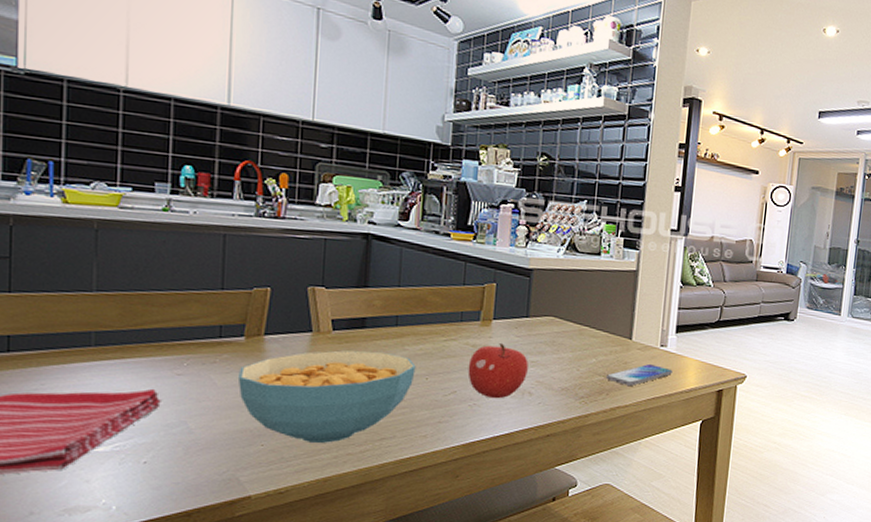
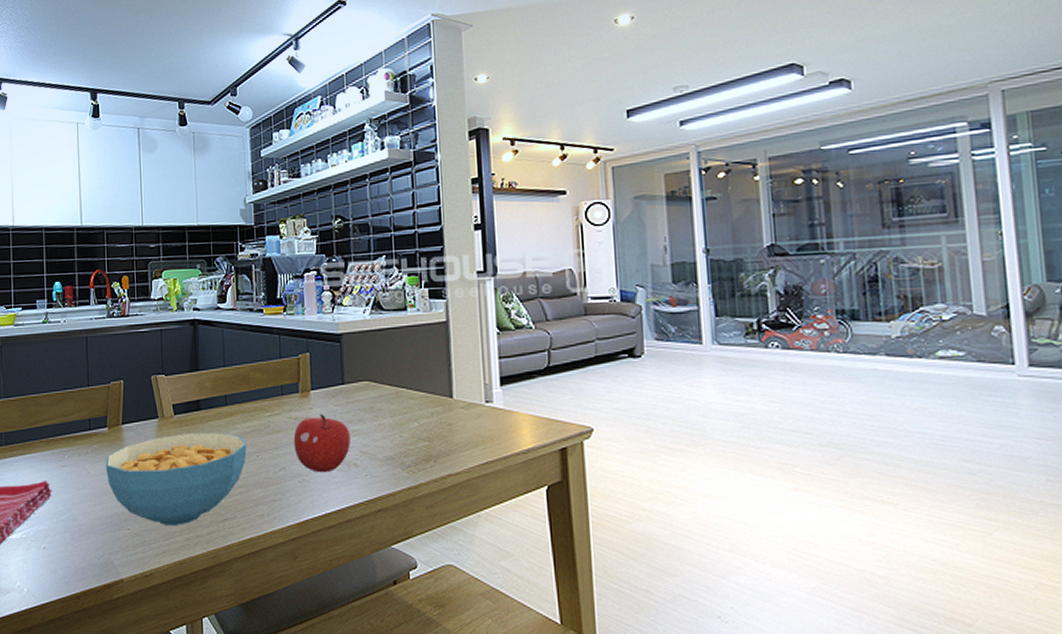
smartphone: present [605,363,673,386] -> none [430,423,504,450]

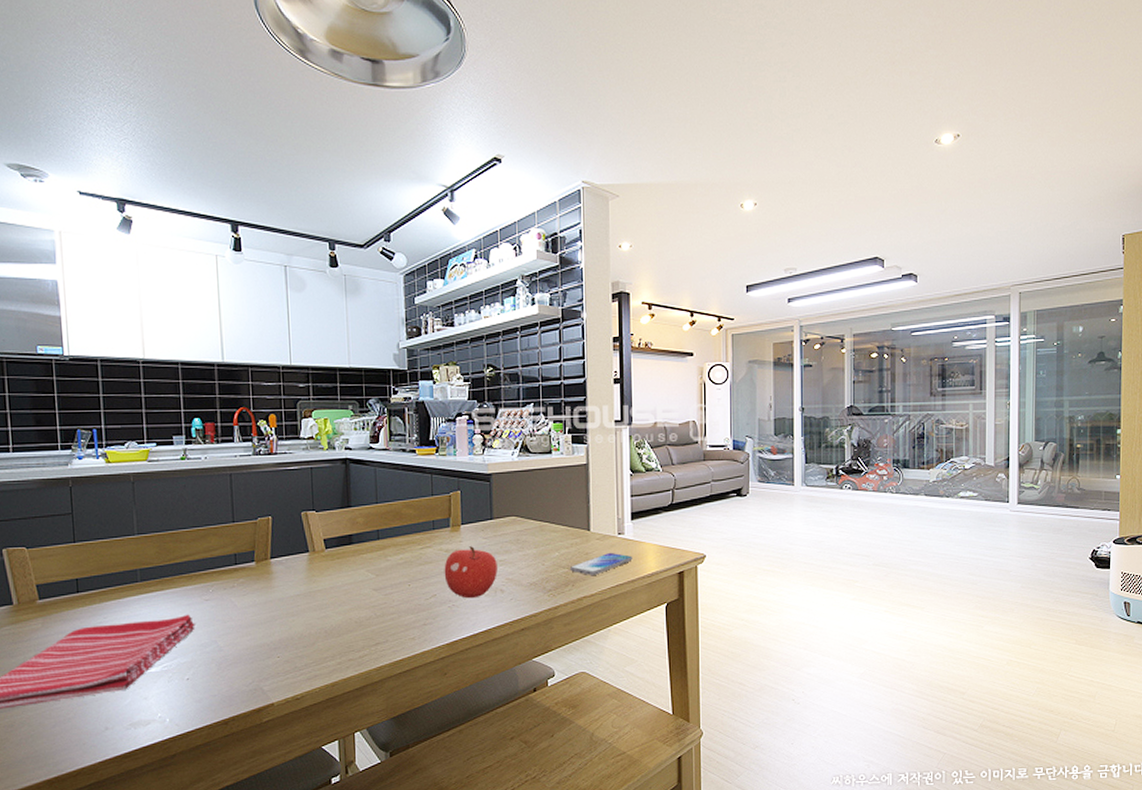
cereal bowl: present [105,433,247,525] -> none [253,565,399,652]
smartphone: none [430,423,504,450] -> present [569,552,633,575]

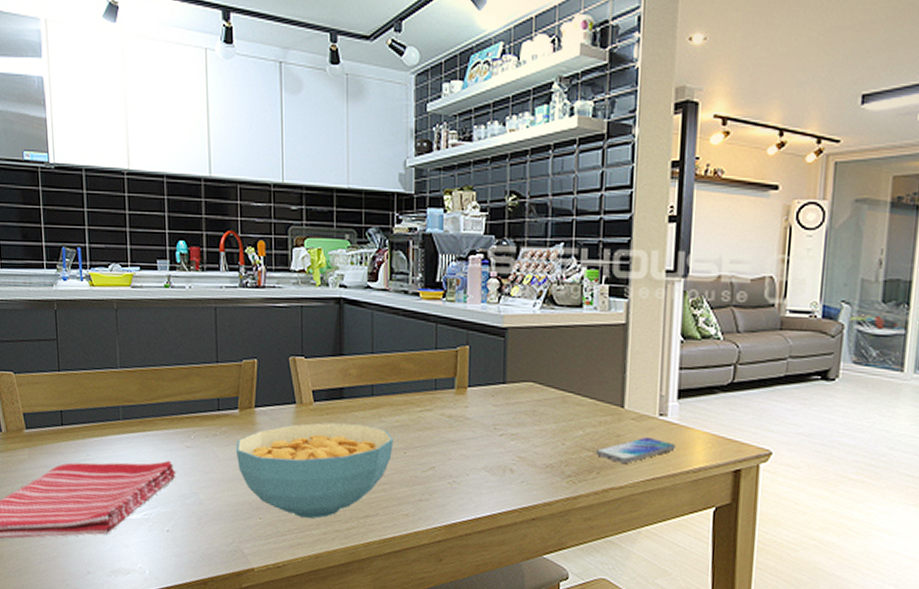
cereal bowl: none [253,565,399,652] -> present [235,422,394,519]
fruit: present [444,546,497,599] -> none [445,414,508,476]

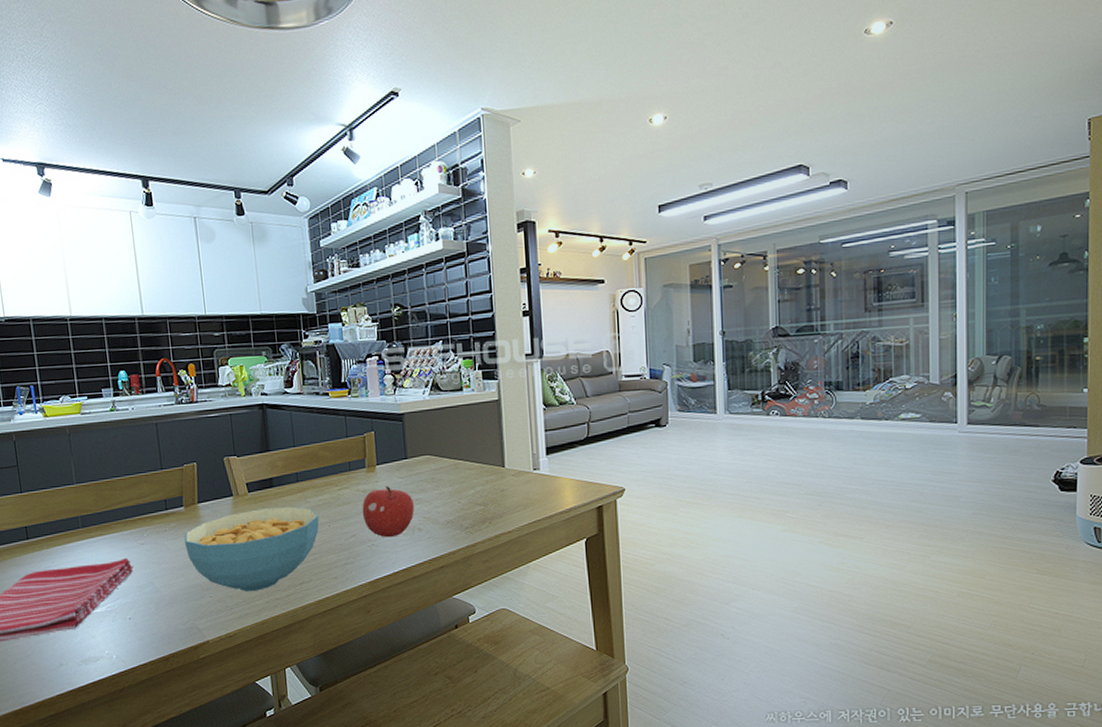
fruit: none [445,414,508,476] -> present [362,486,414,538]
smartphone: present [595,436,676,463] -> none [485,488,549,512]

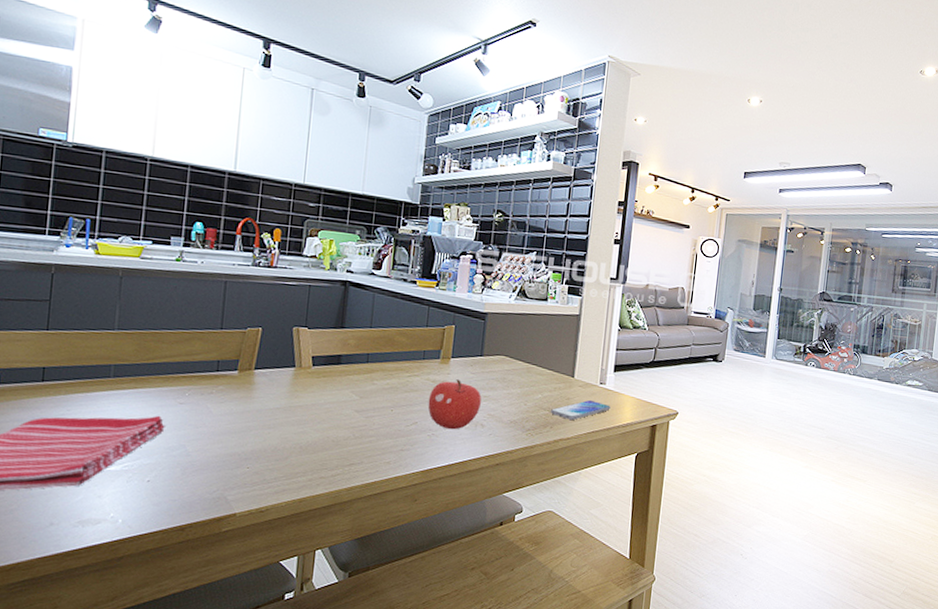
cereal bowl: present [184,507,319,591] -> none [230,384,383,467]
smartphone: none [485,488,549,512] -> present [550,399,611,420]

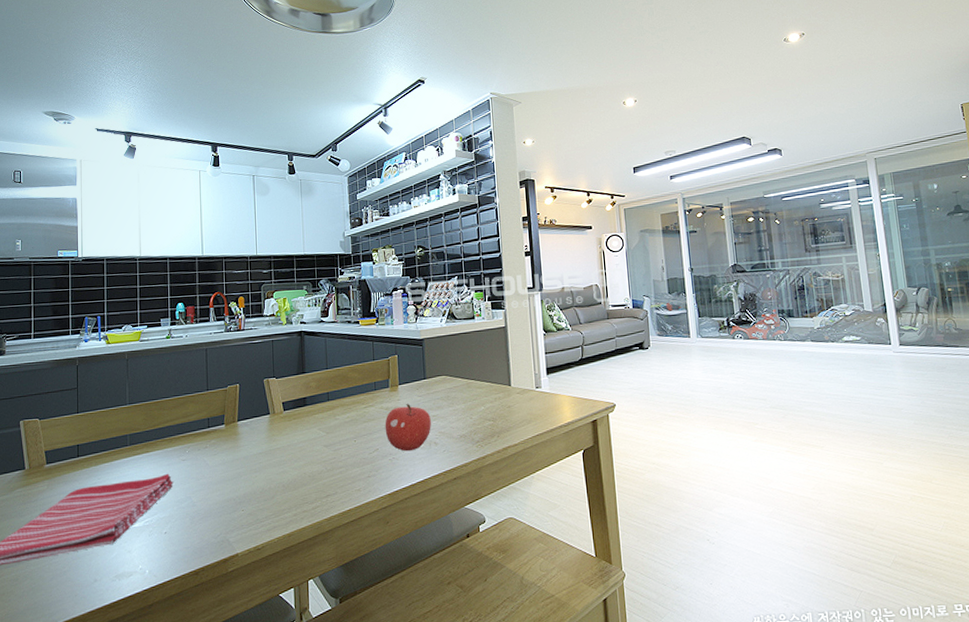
smartphone: present [550,399,611,420] -> none [494,404,550,426]

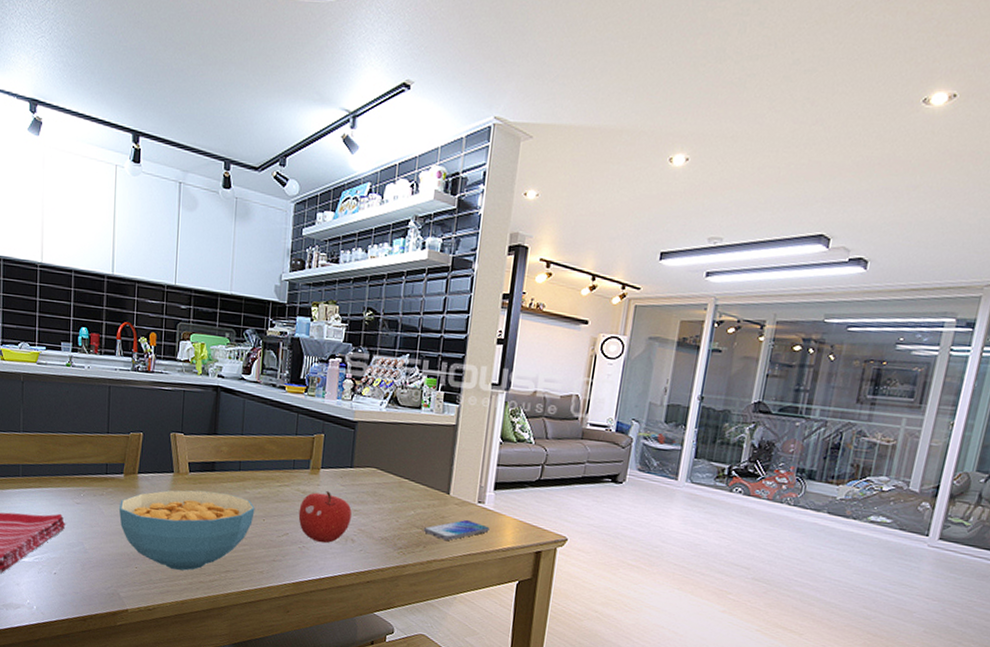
cereal bowl: none [222,424,346,504] -> present [118,490,255,571]
smartphone: none [494,404,550,426] -> present [423,519,490,540]

